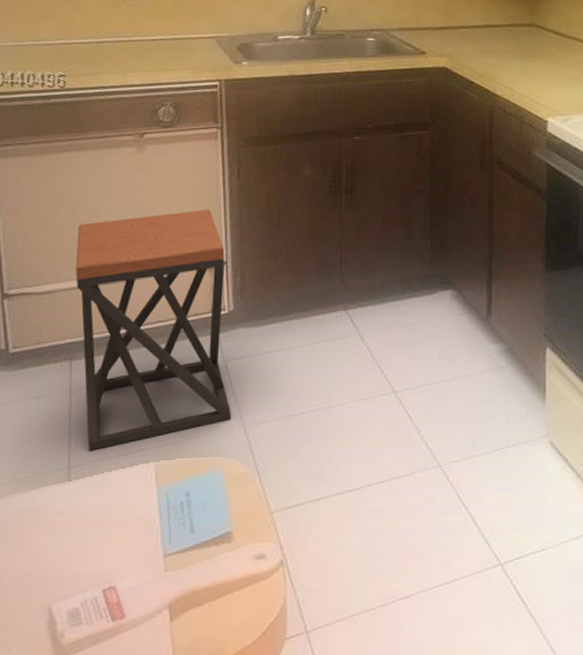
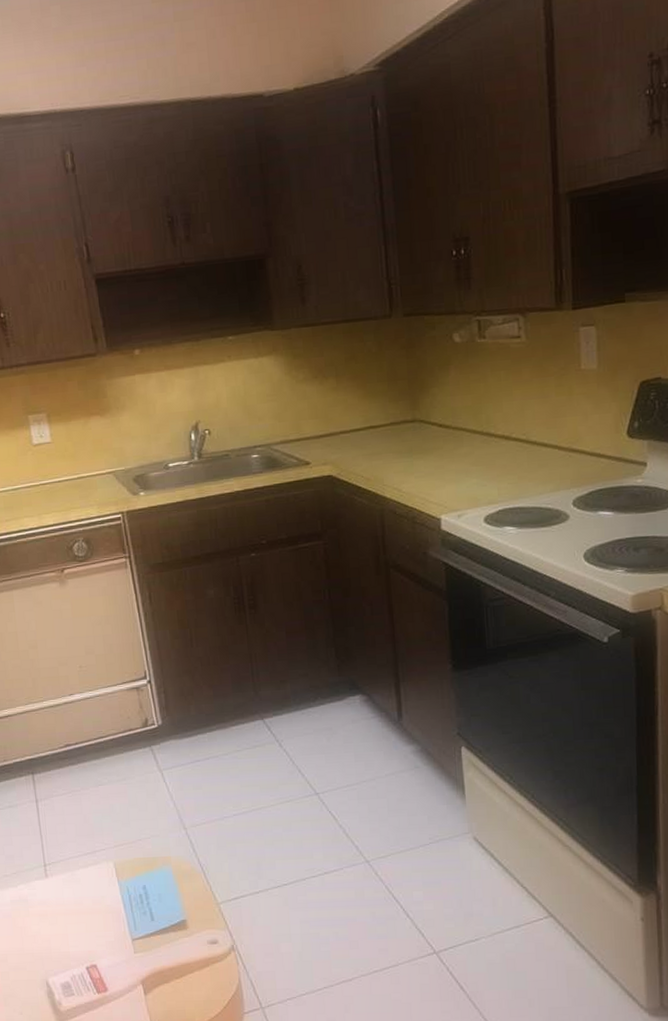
stool: present [75,210,231,451] -> none [21,634,172,851]

